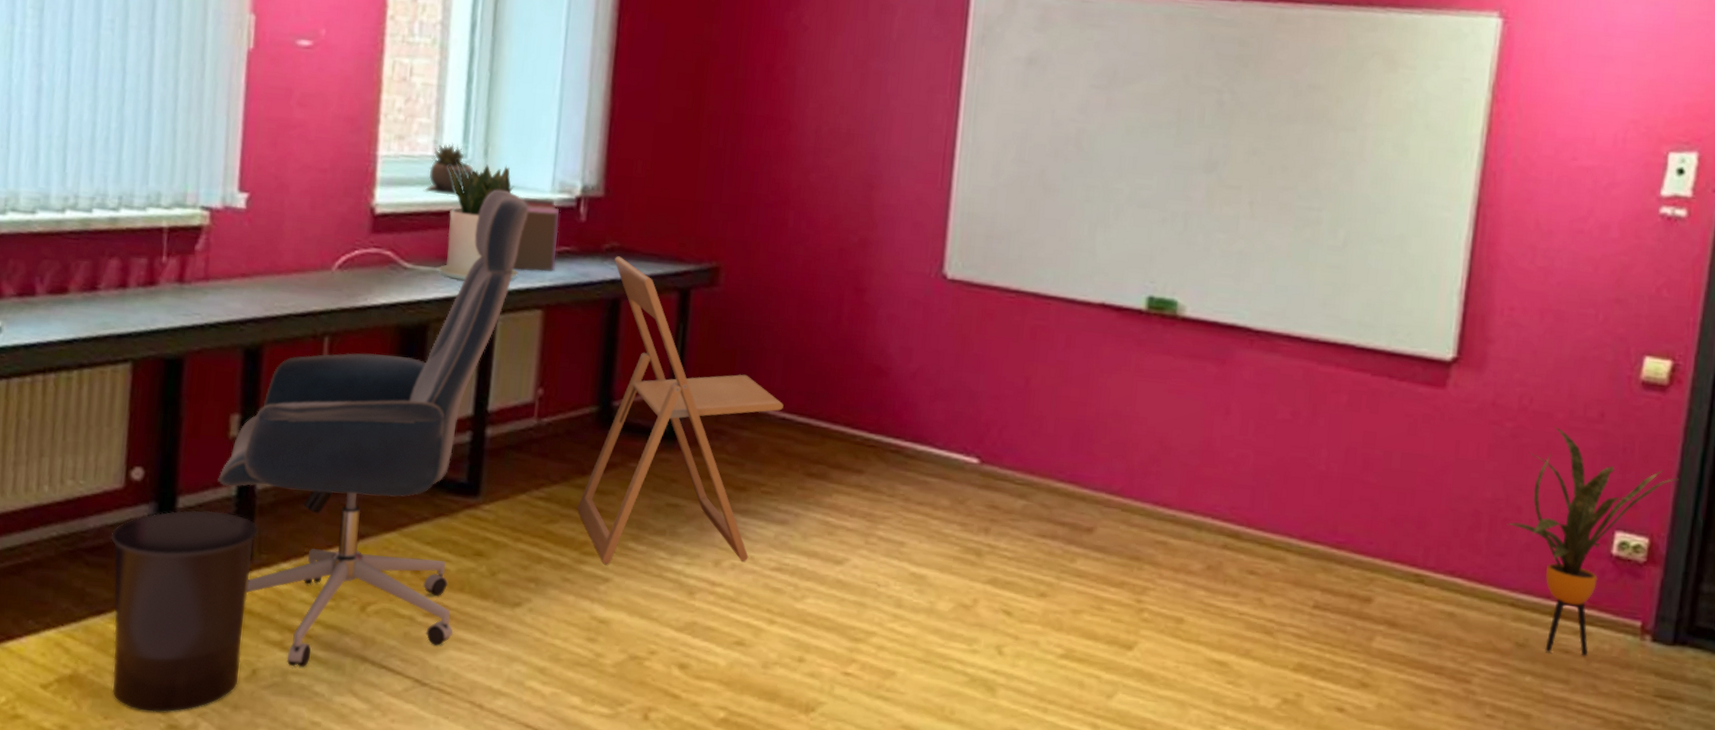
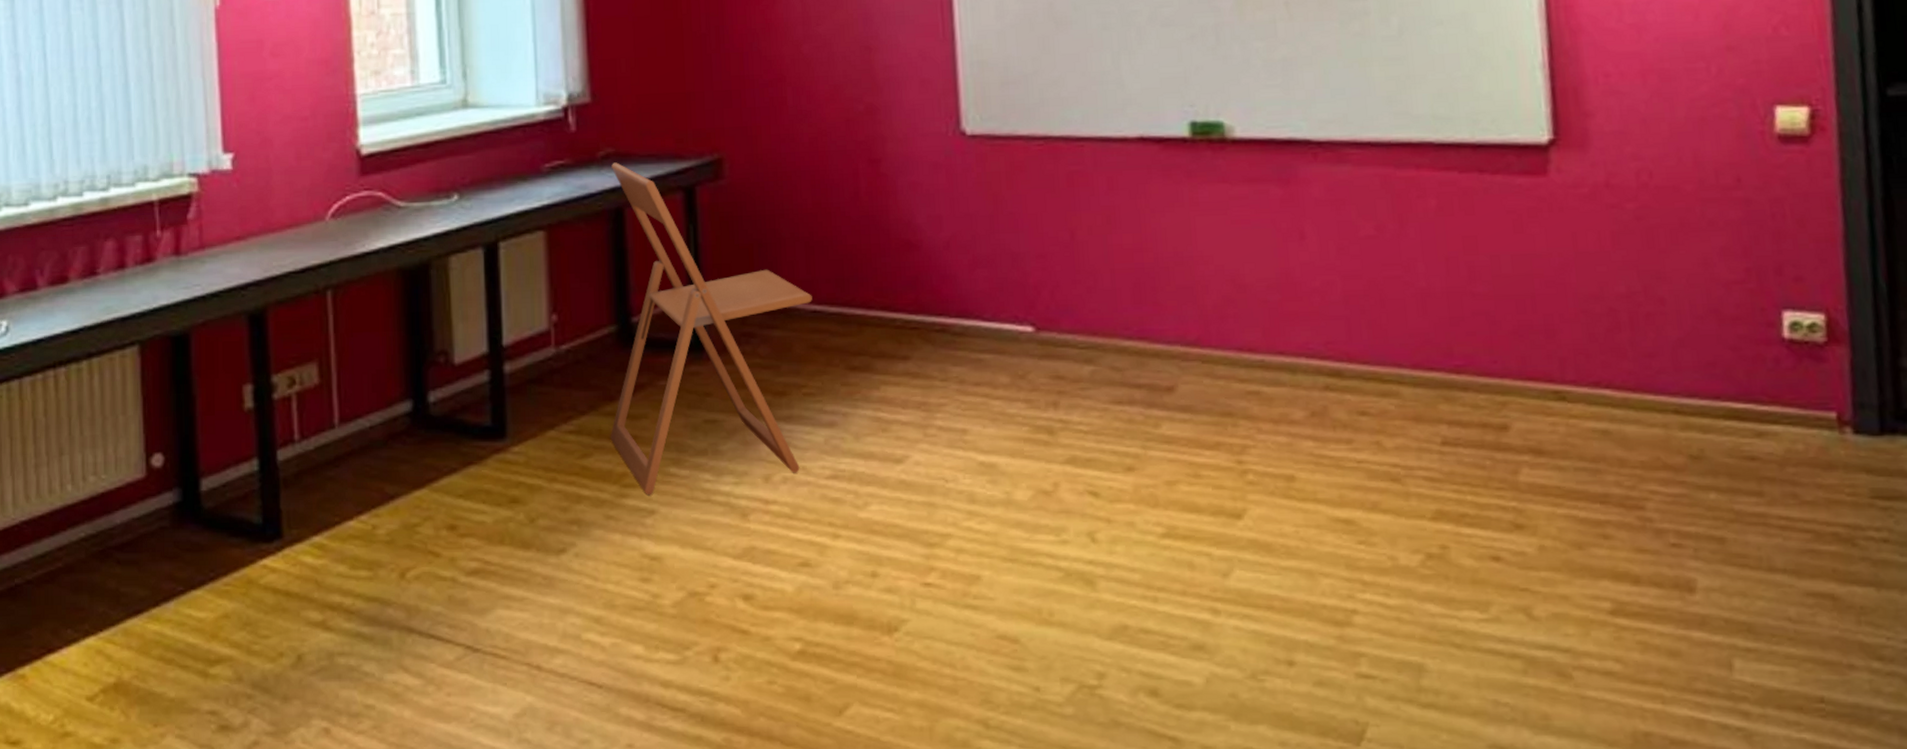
waste bin: present [110,510,259,713] -> none [138,489,286,713]
office chair: present [218,189,530,668] -> none [238,111,517,647]
succulent plant: present [423,142,475,196] -> none [406,70,456,126]
planter: present [438,160,519,281] -> none [429,84,515,212]
books: present [512,196,560,272] -> none [506,113,551,192]
house plant: present [1507,426,1680,657] -> none [1651,200,1847,463]

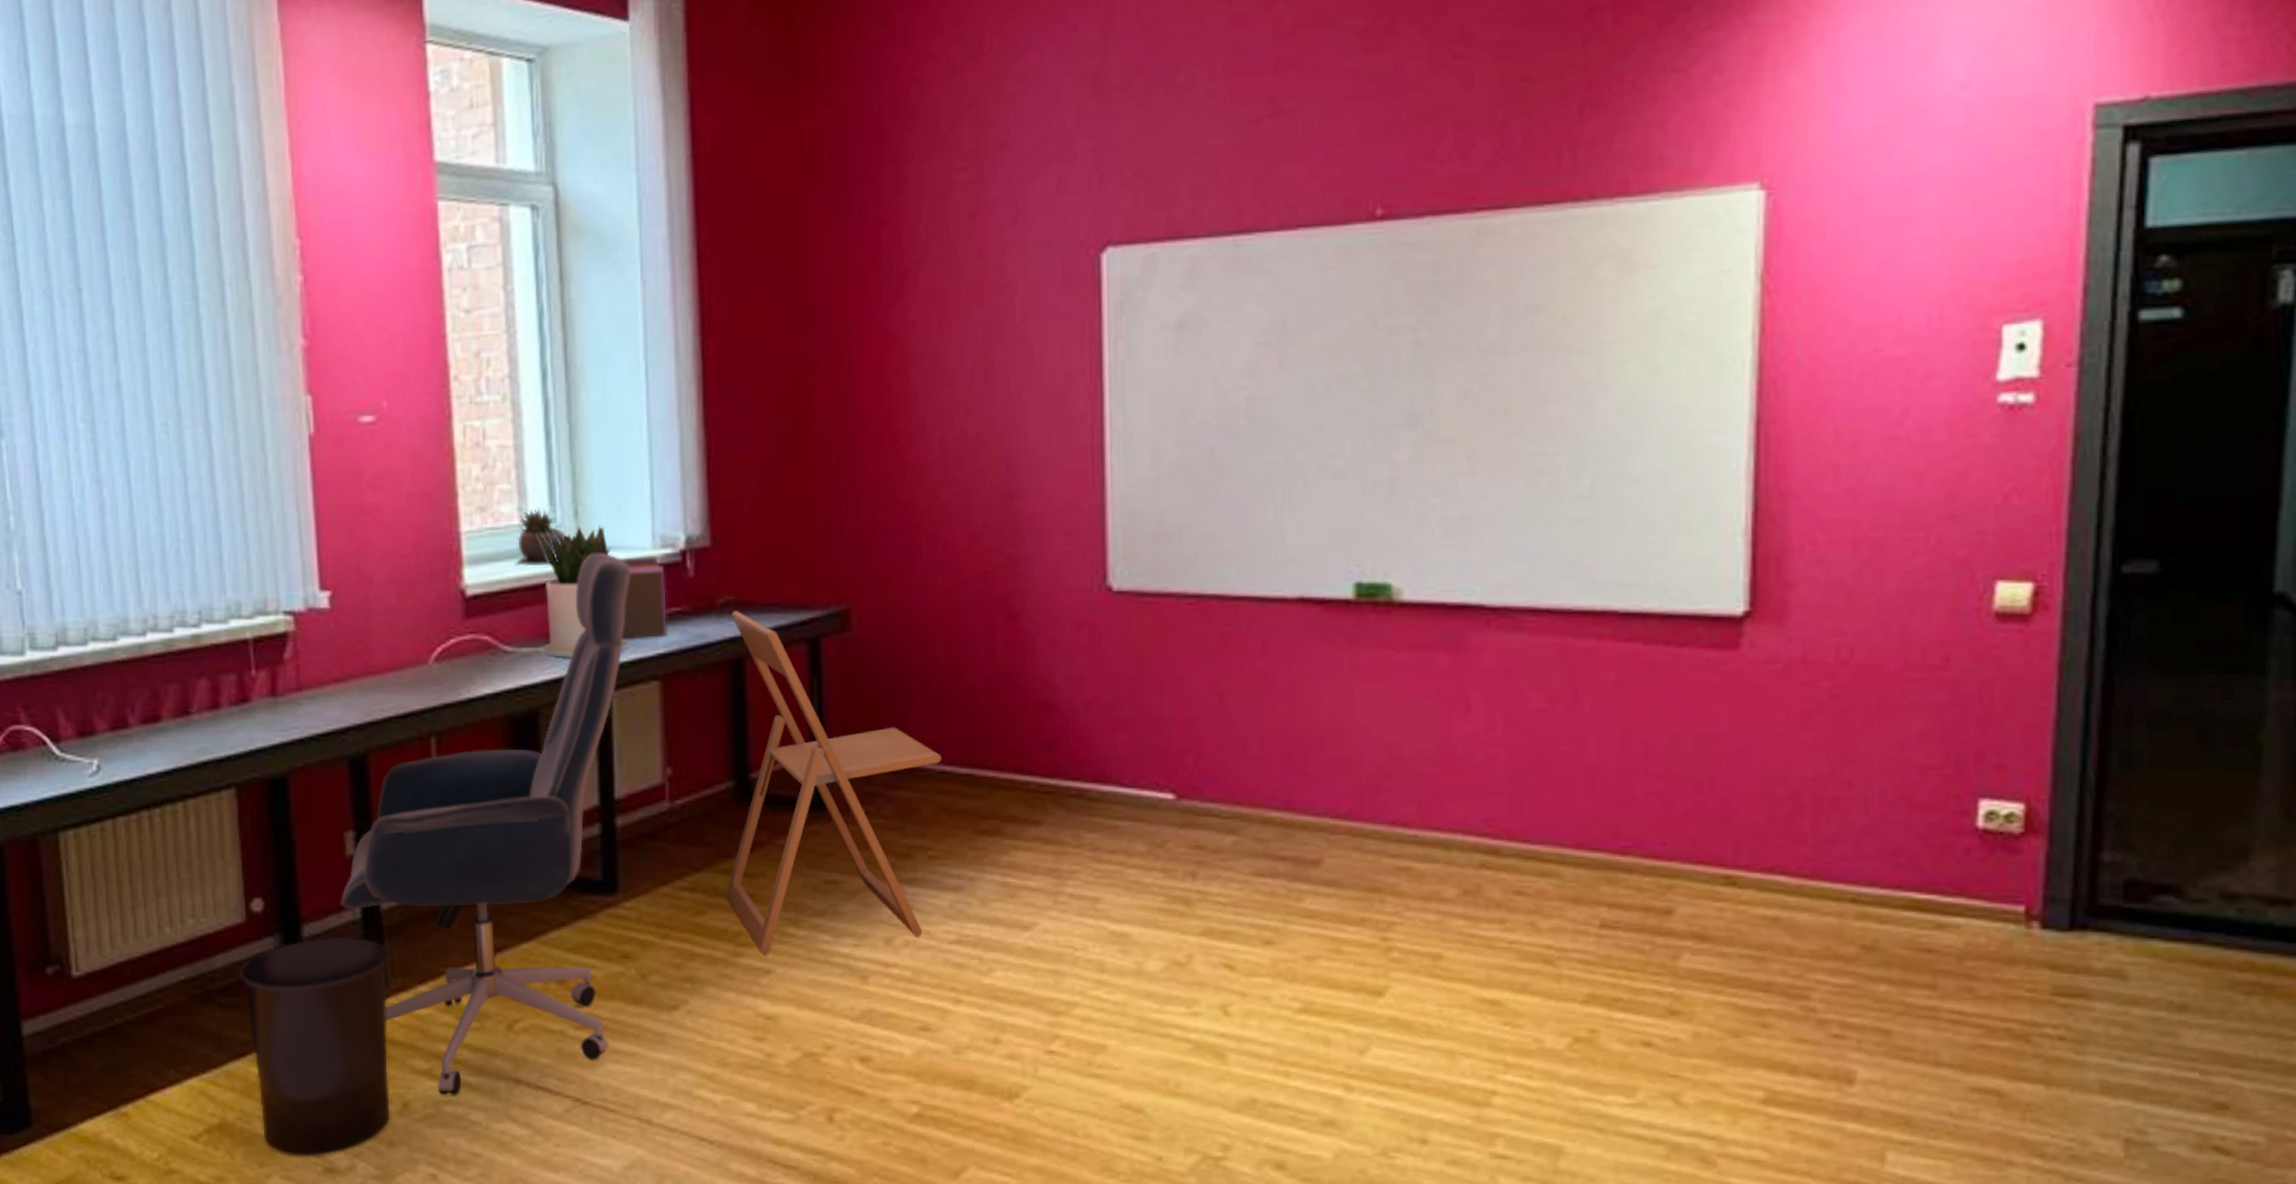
waste bin: none [138,489,286,713] -> present [239,937,391,1156]
office chair: none [238,111,517,647] -> present [340,553,631,1096]
succulent plant: none [406,70,456,126] -> present [513,507,566,567]
planter: none [429,84,515,212] -> present [538,524,628,659]
books: none [506,113,551,192] -> present [620,556,667,640]

